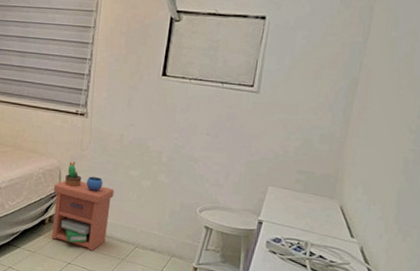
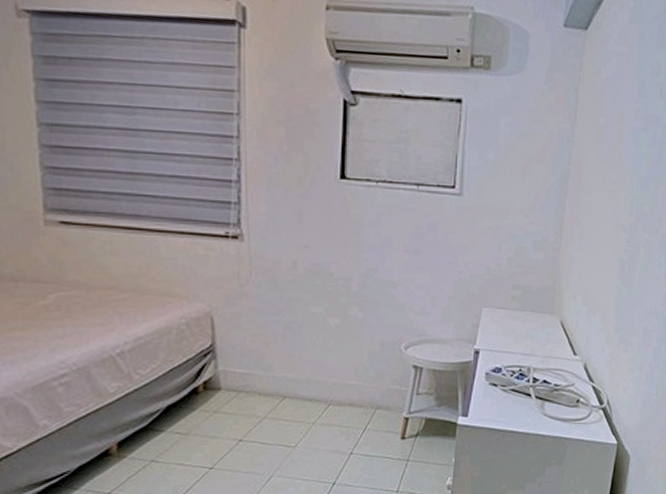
nightstand: present [52,161,114,251] -> none [206,302,292,420]

